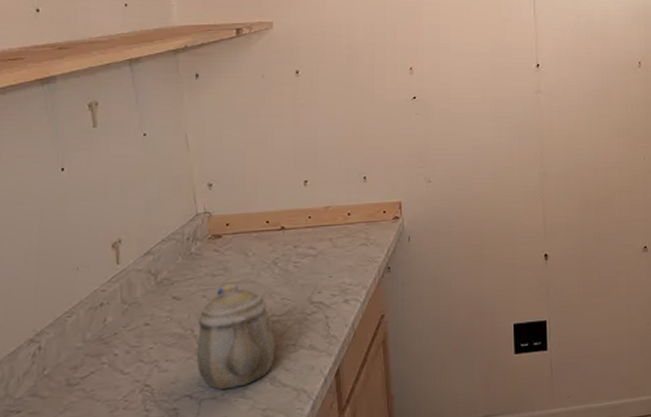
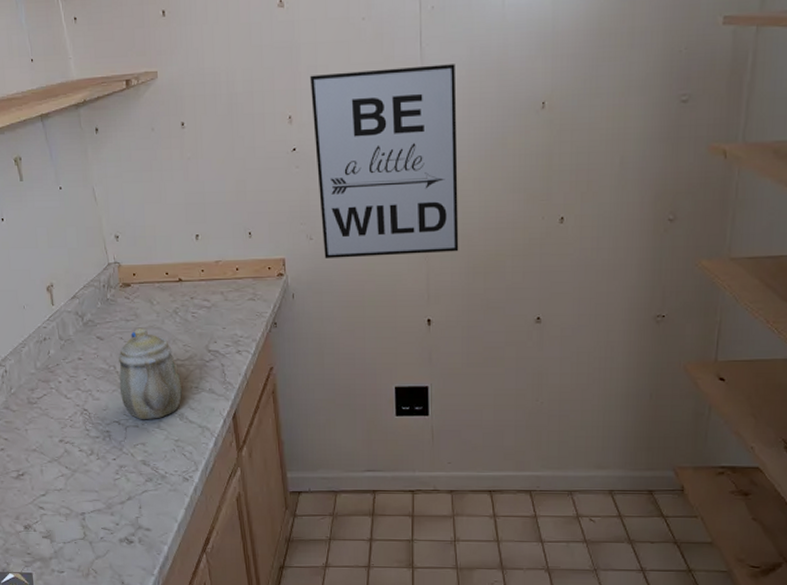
wall art: none [431,28,572,200] -> present [309,64,459,258]

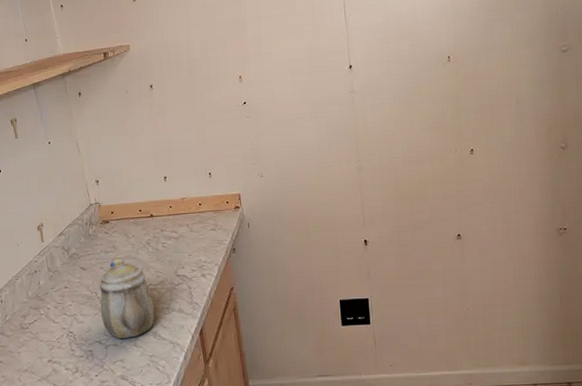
wall art: present [309,64,459,258] -> none [255,29,387,192]

